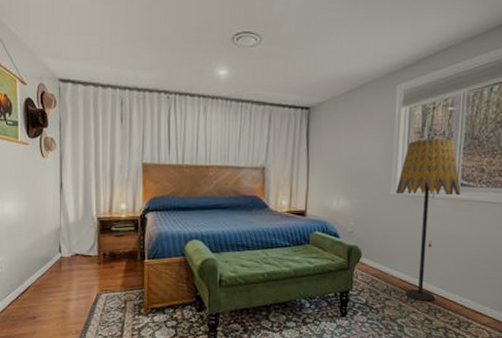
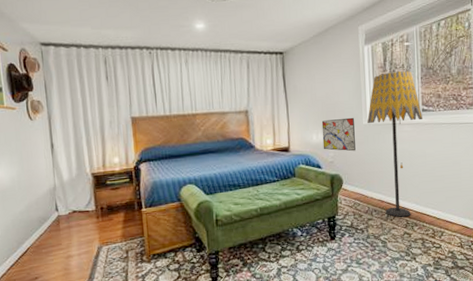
wall art: none [343,185,381,223] -> present [321,117,356,152]

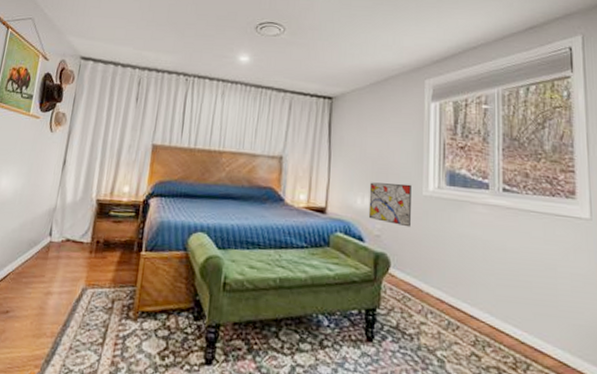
floor lamp: present [367,71,424,217] -> none [429,137,504,331]

